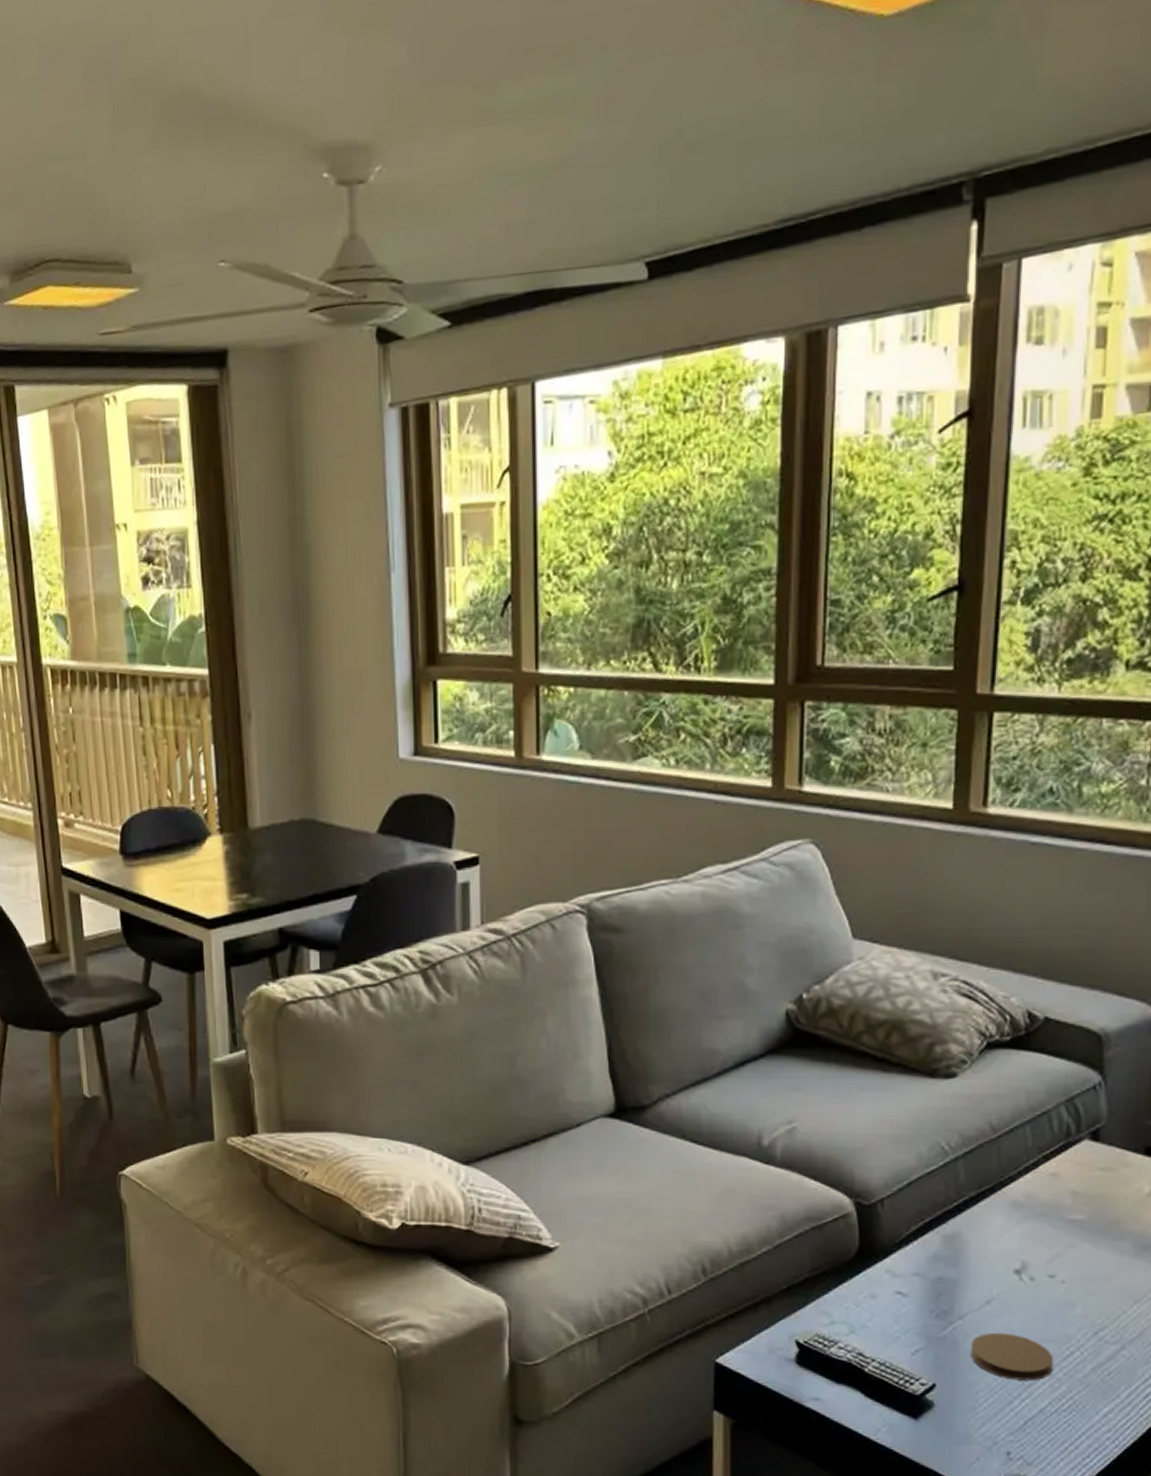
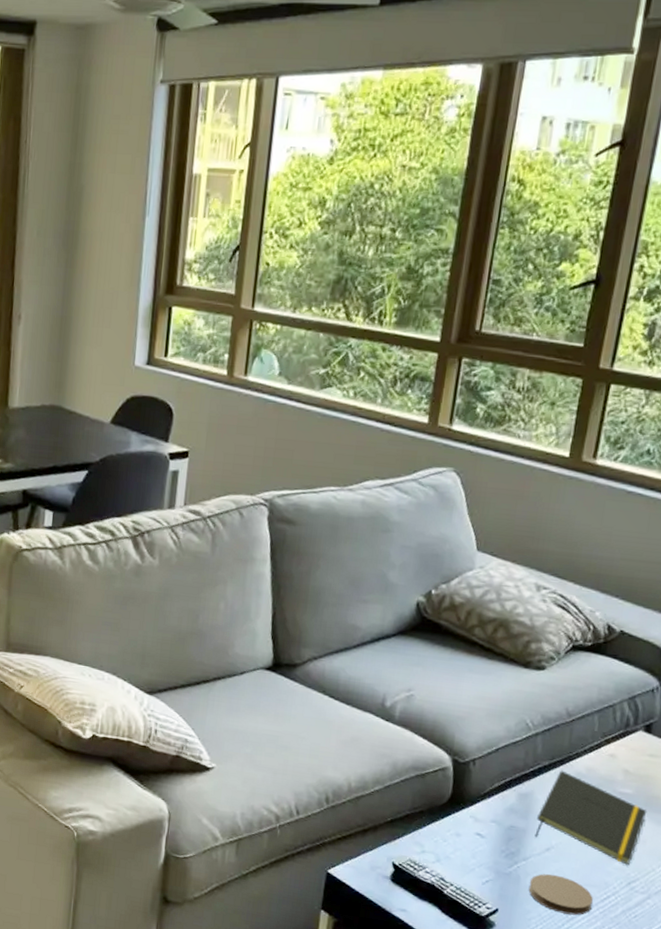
notepad: none [969,1200,1107,1310] -> present [534,770,647,866]

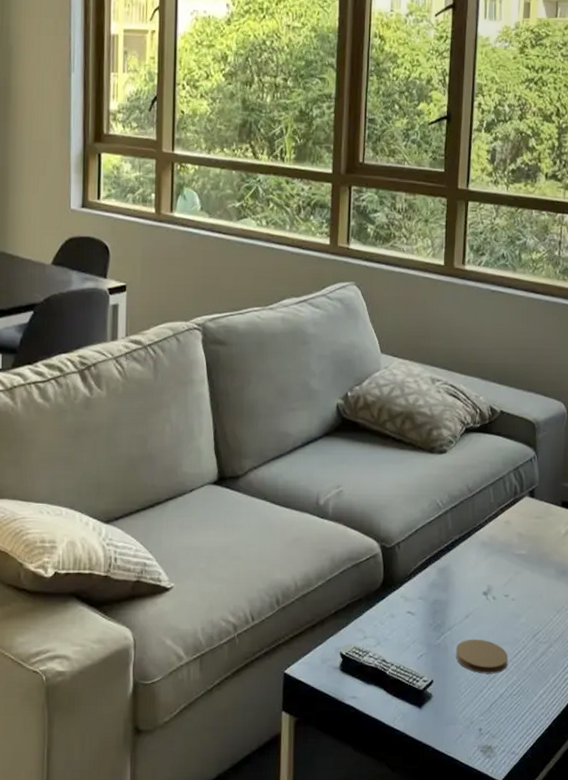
notepad: present [534,770,647,866] -> none [455,542,540,619]

